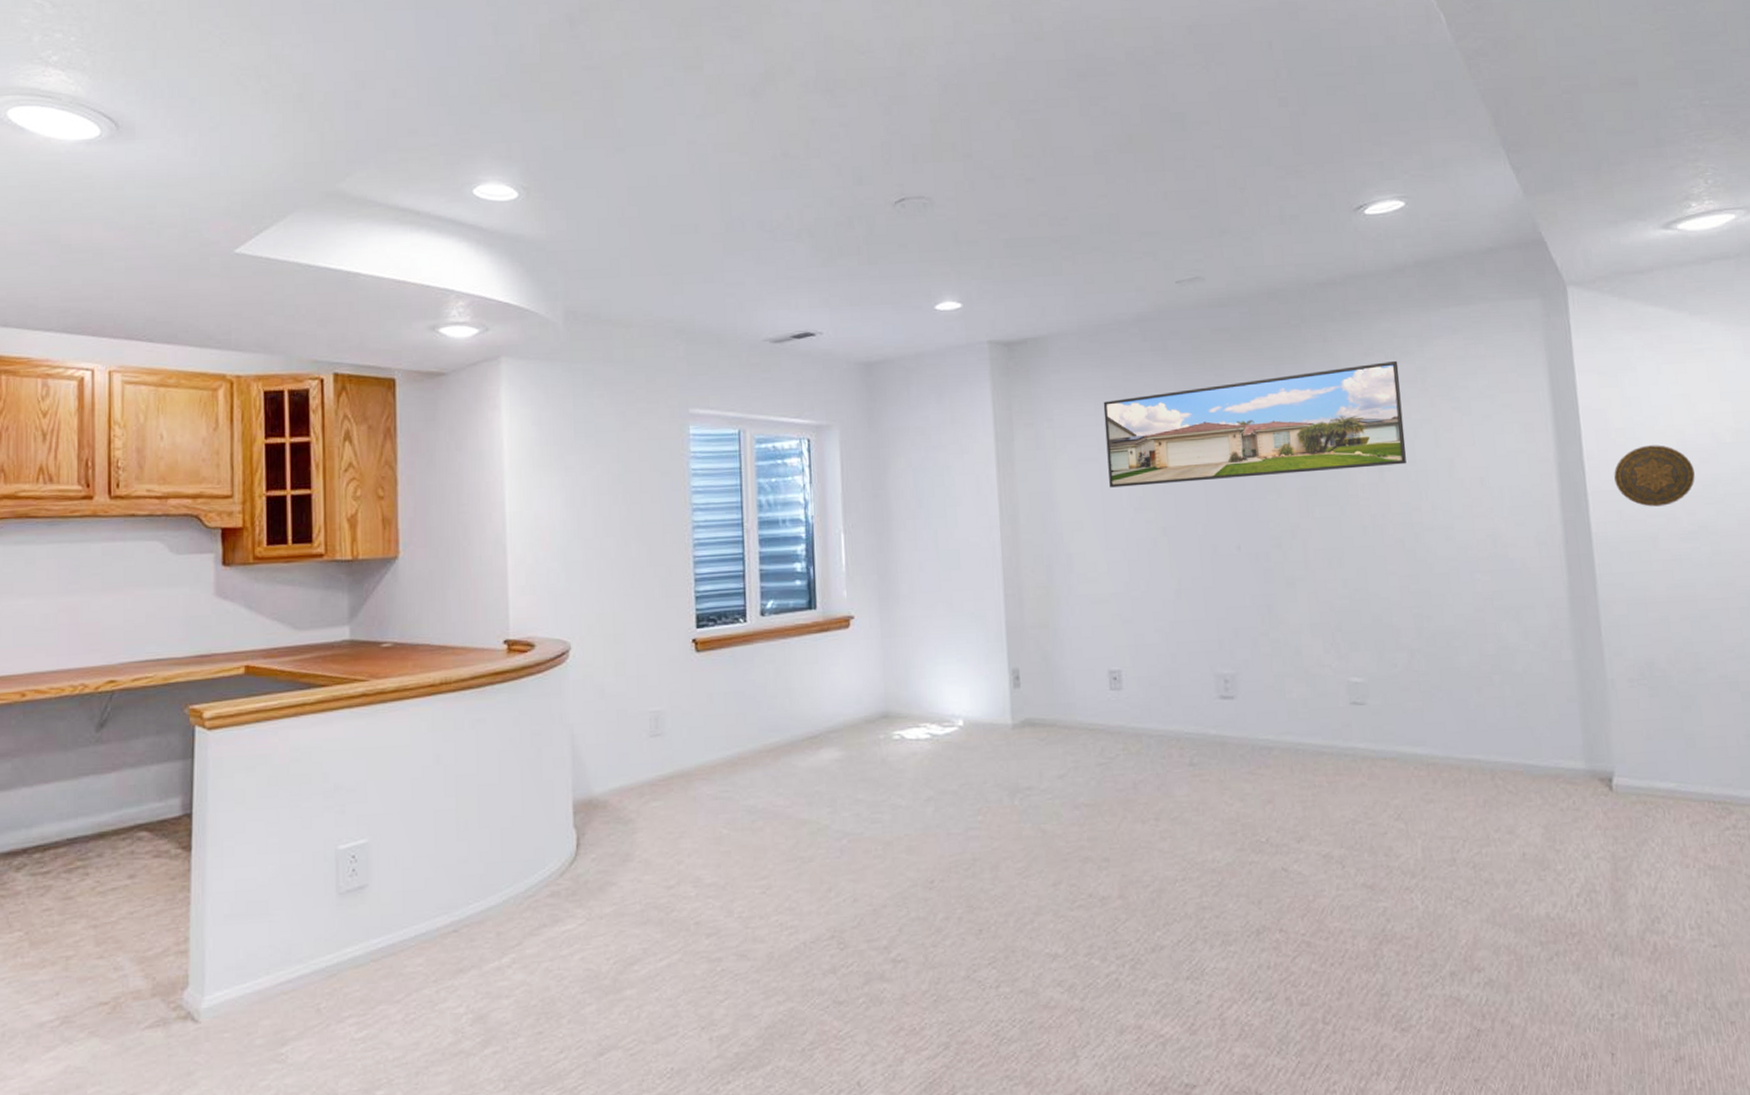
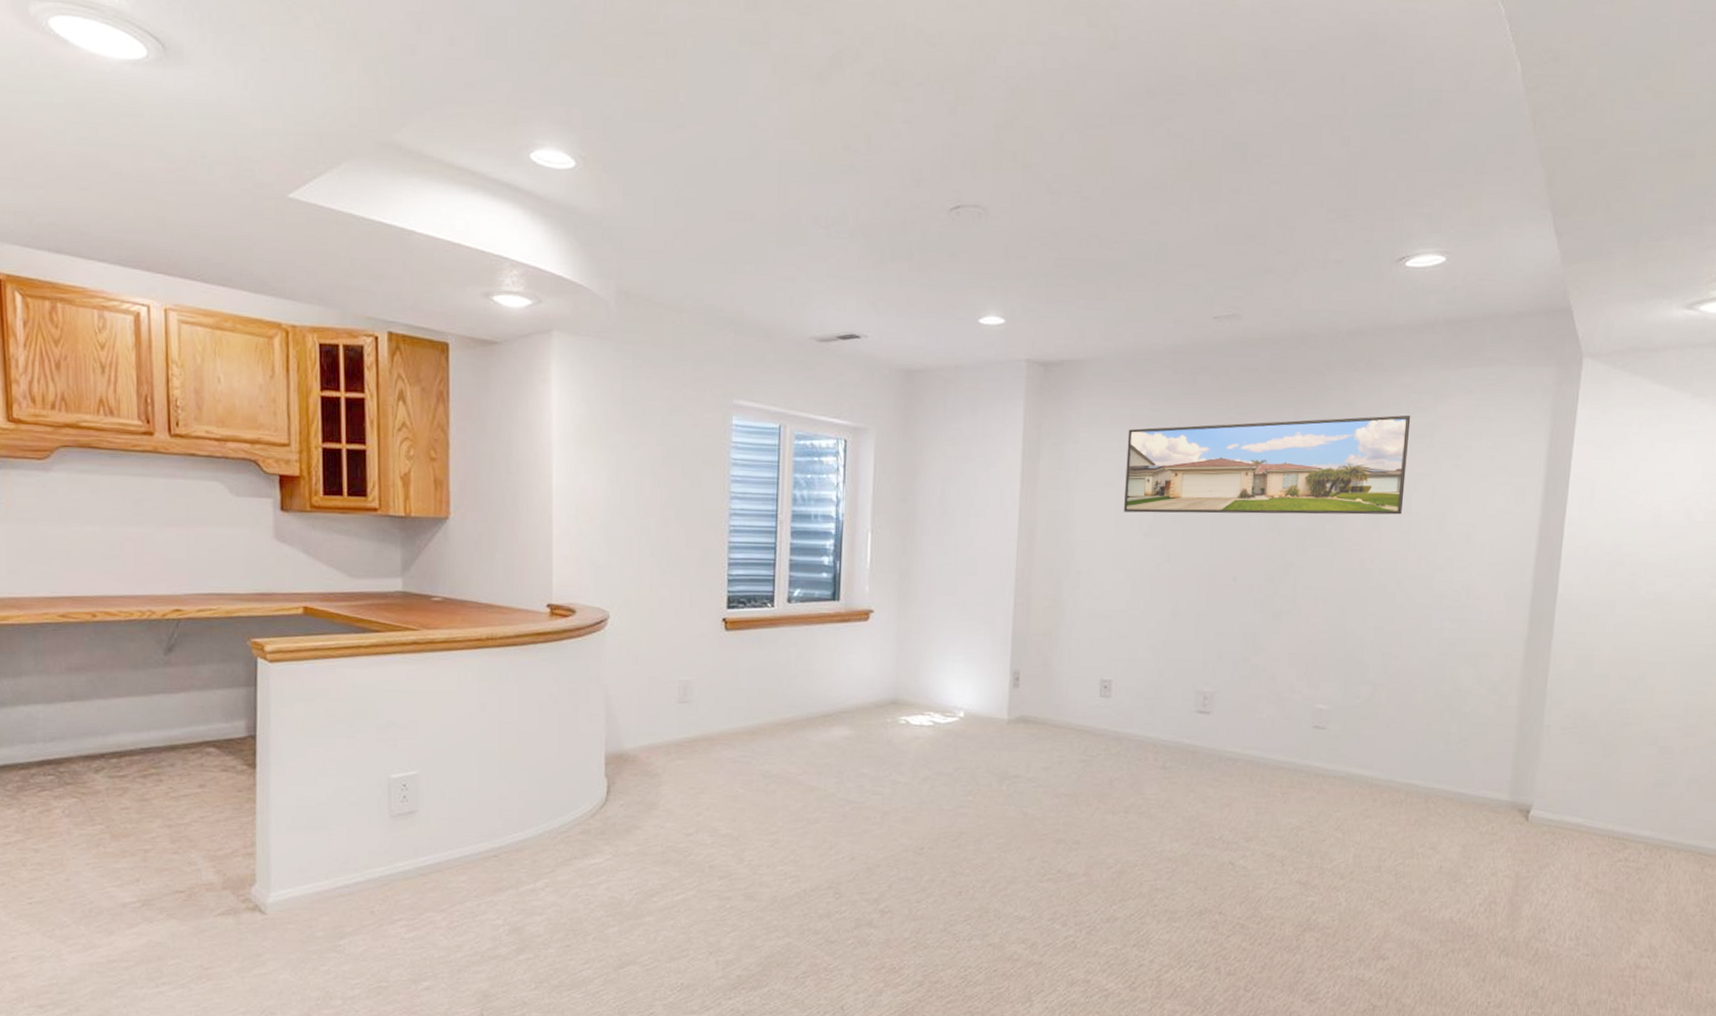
decorative plate: present [1614,445,1695,507] -> none [1588,517,1663,575]

